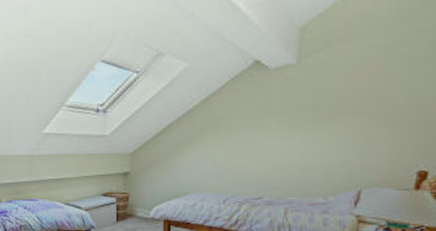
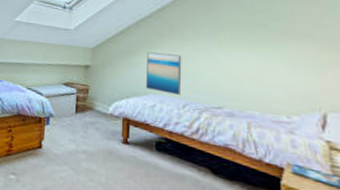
wall art: none [186,149,225,192] -> present [145,52,182,96]

